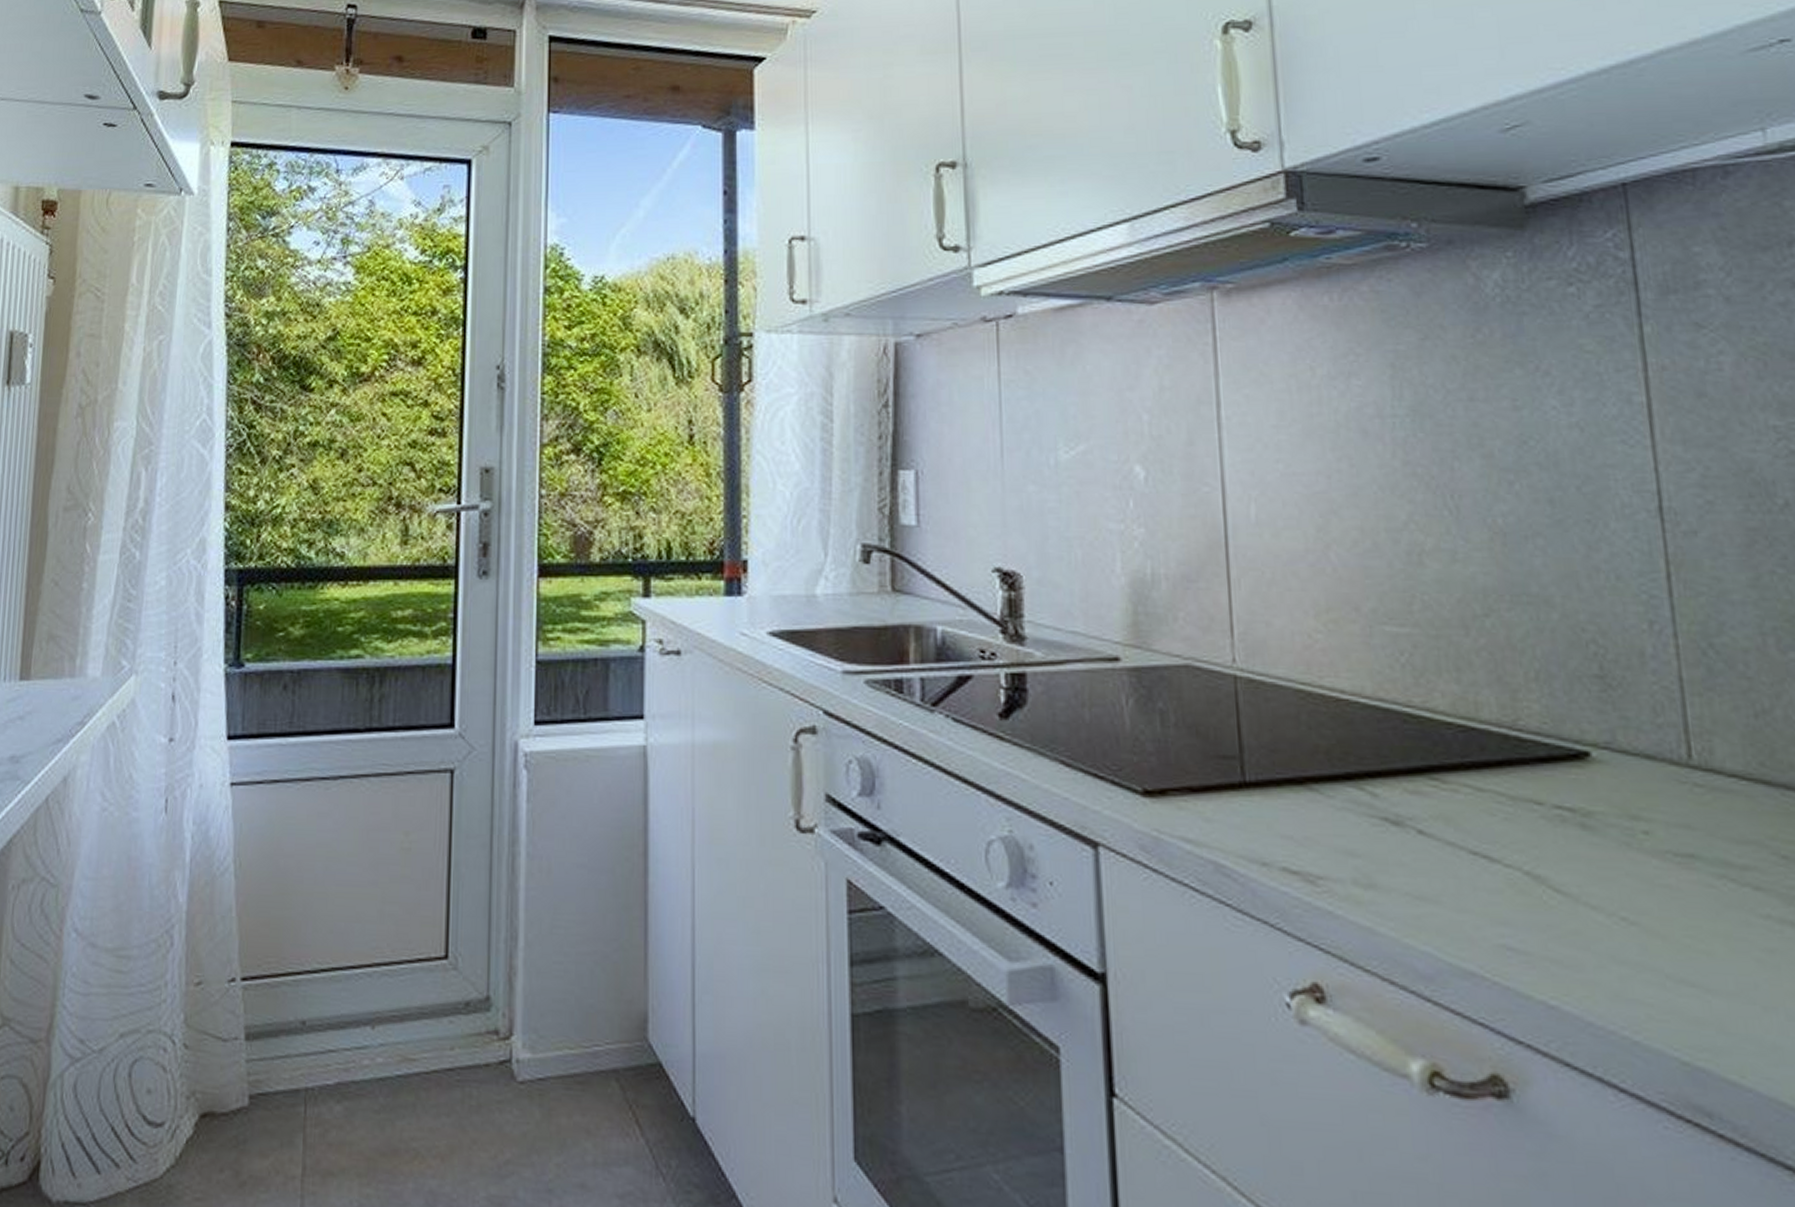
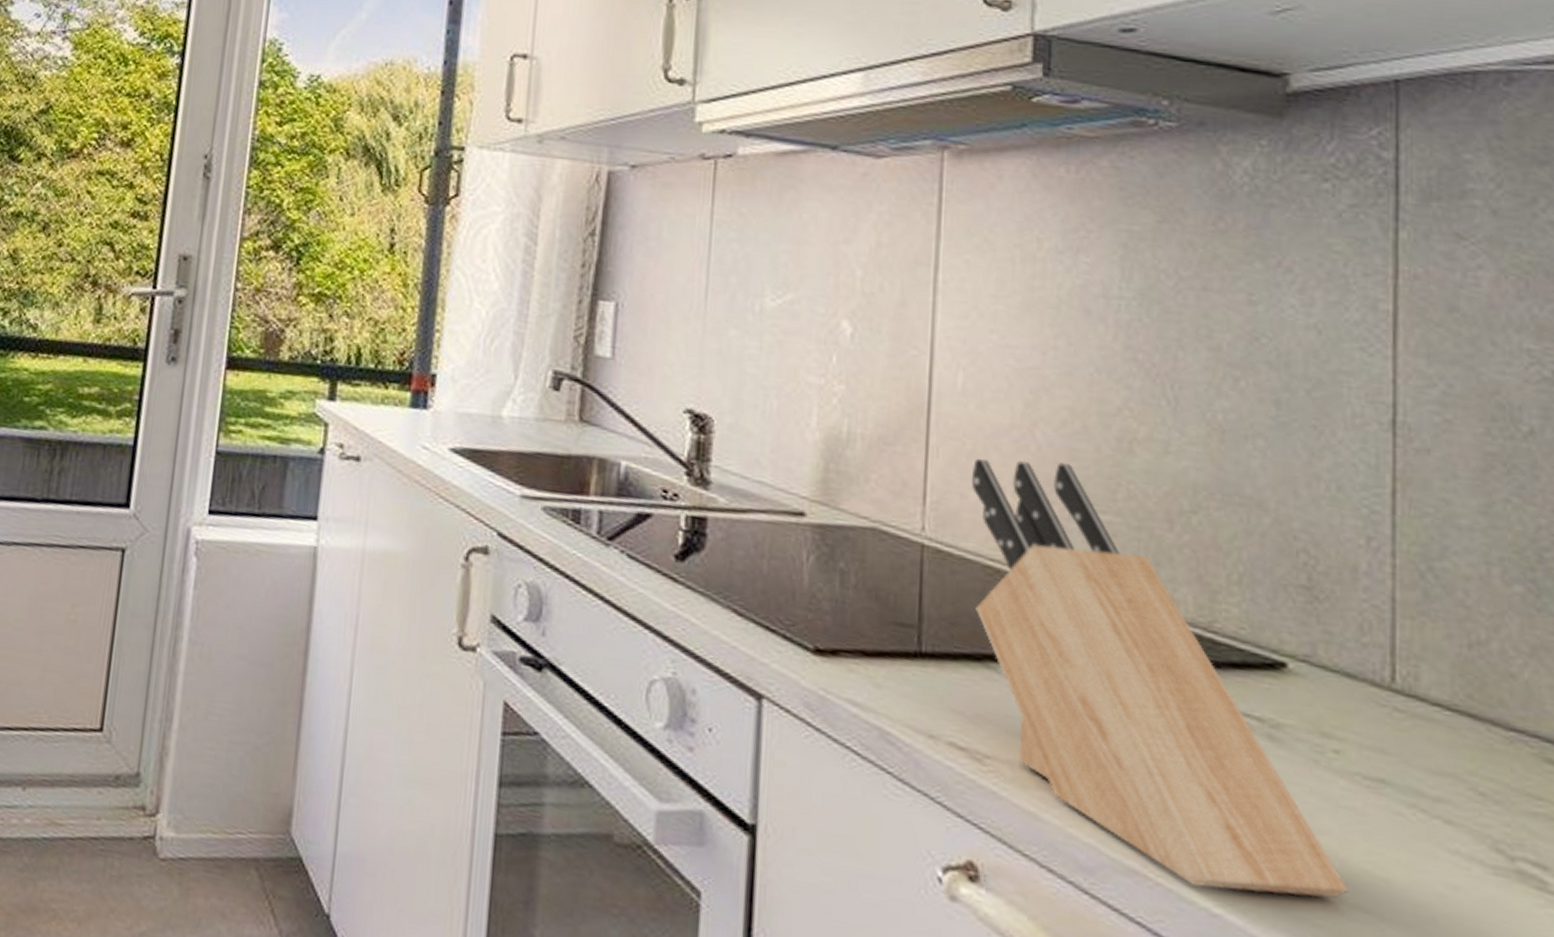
knife block: none [1274,582,1673,982] -> present [972,458,1348,898]

